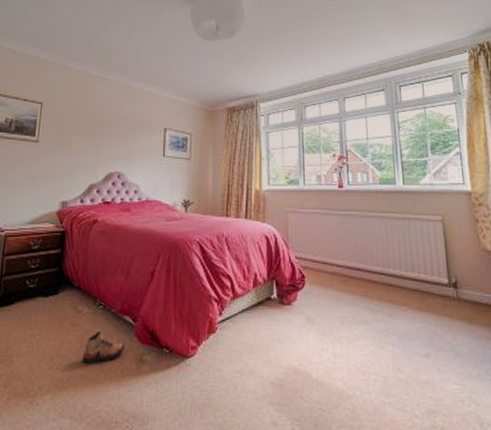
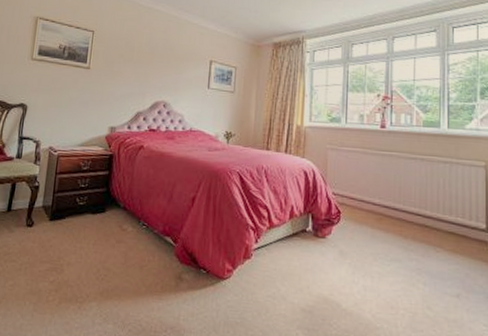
shoe: present [82,330,125,364] -> none [126,248,166,278]

